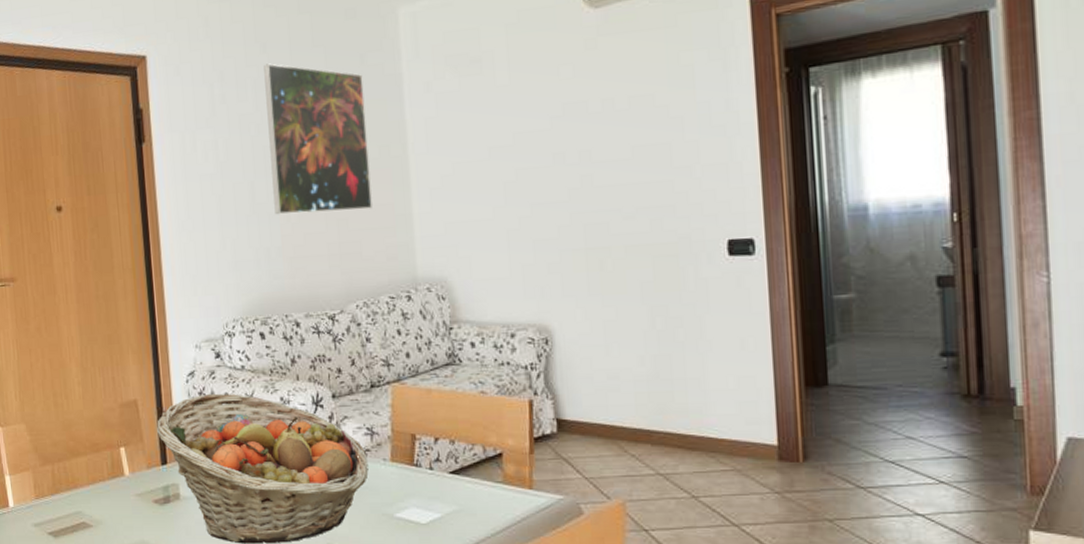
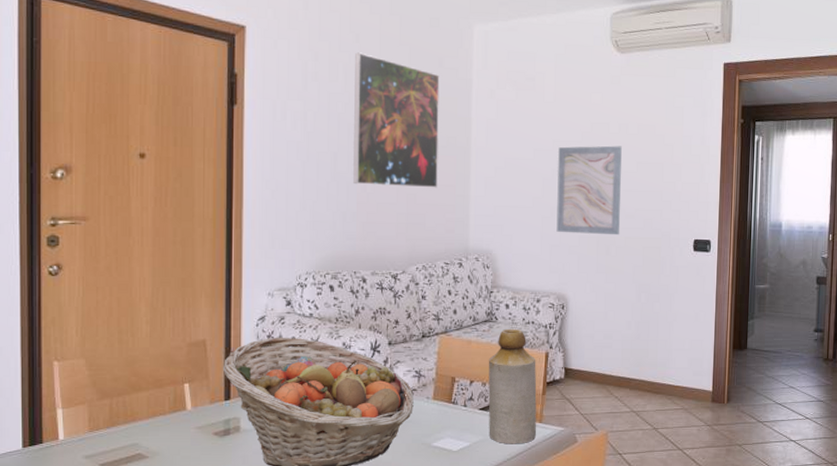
bottle: none [454,371,527,516] -> present [488,328,537,445]
wall art: none [521,128,616,248] -> present [556,145,622,235]

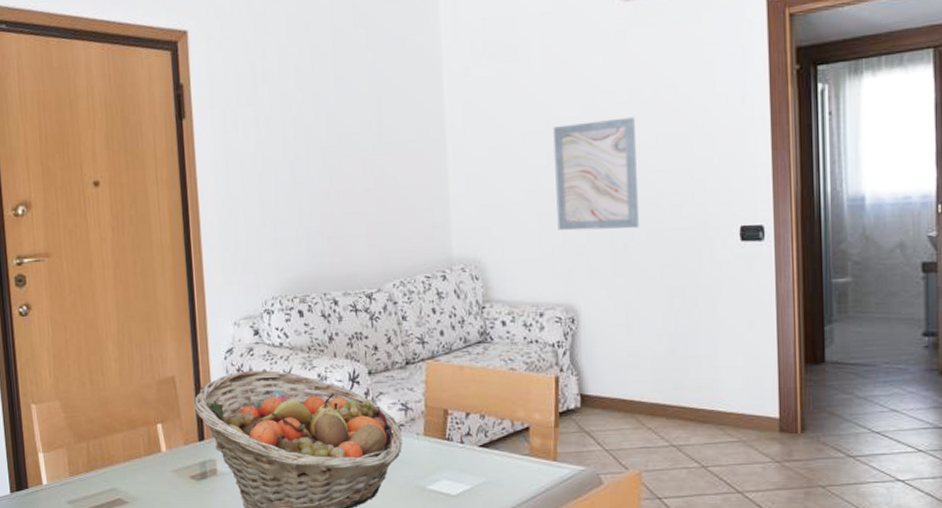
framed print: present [353,52,440,188] -> none [306,43,410,195]
bottle: present [488,328,537,445] -> none [485,349,551,487]

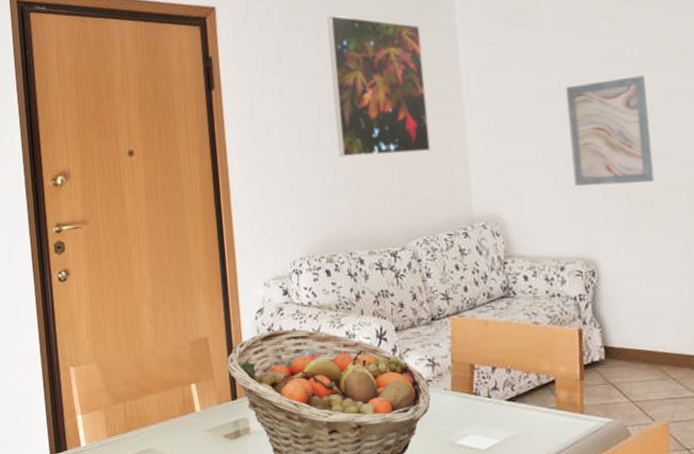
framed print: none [306,43,410,195] -> present [327,15,430,158]

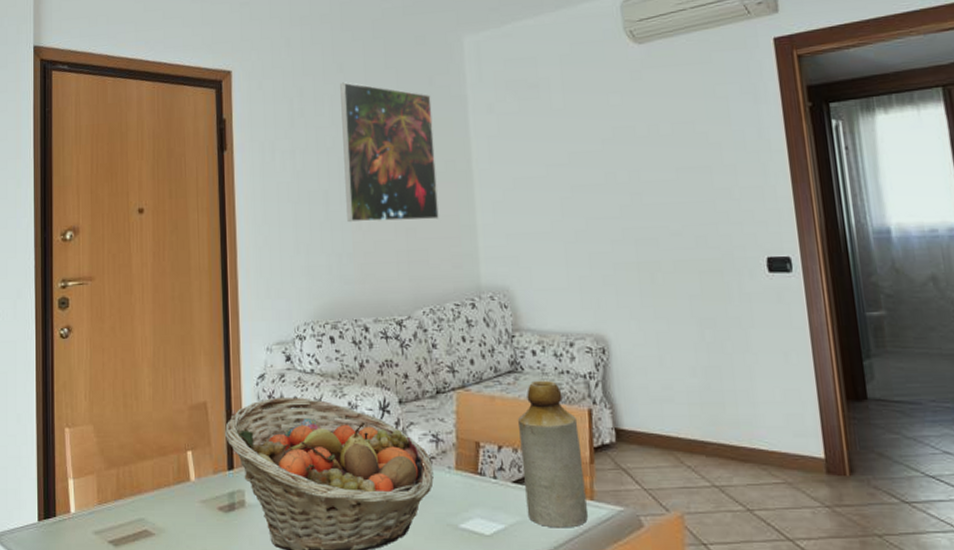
bottle: none [510,303,579,441] -> present [517,380,589,528]
wall art: present [566,75,654,186] -> none [575,151,665,260]

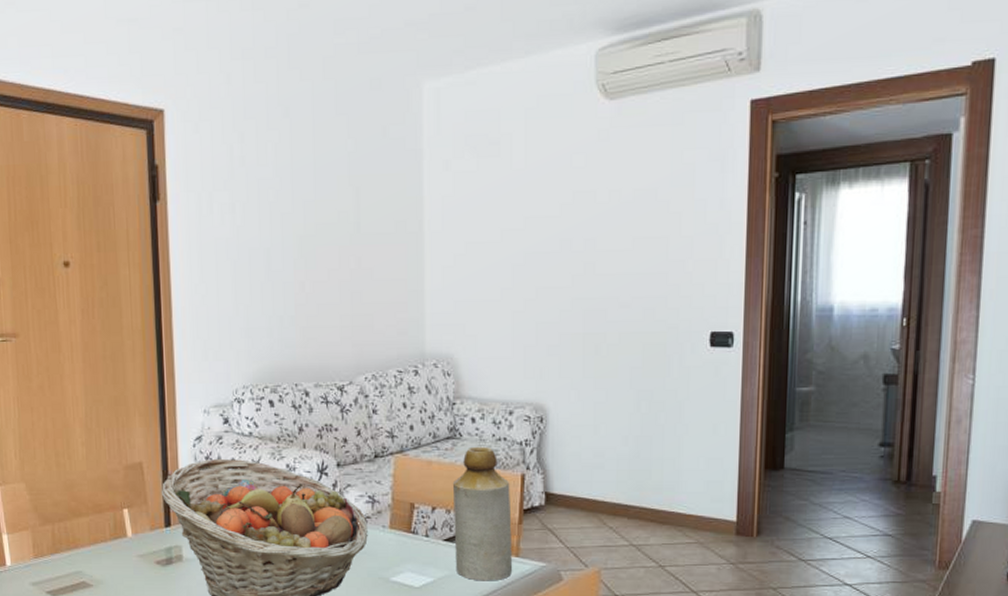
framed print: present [340,82,439,223] -> none [285,128,386,284]

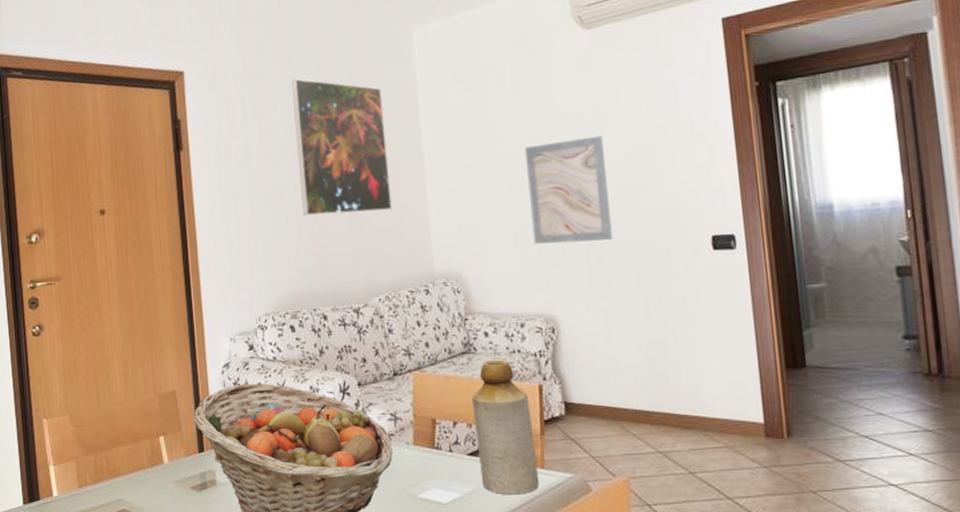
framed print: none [285,128,386,284] -> present [291,78,392,217]
wall art: none [531,218,613,331] -> present [525,135,612,244]

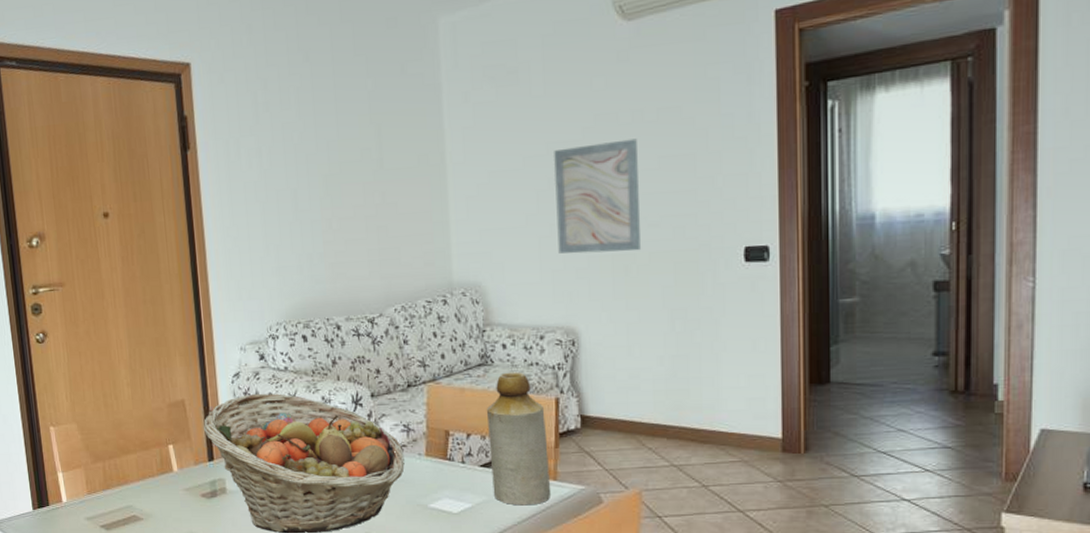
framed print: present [291,78,392,217] -> none [306,72,411,222]

